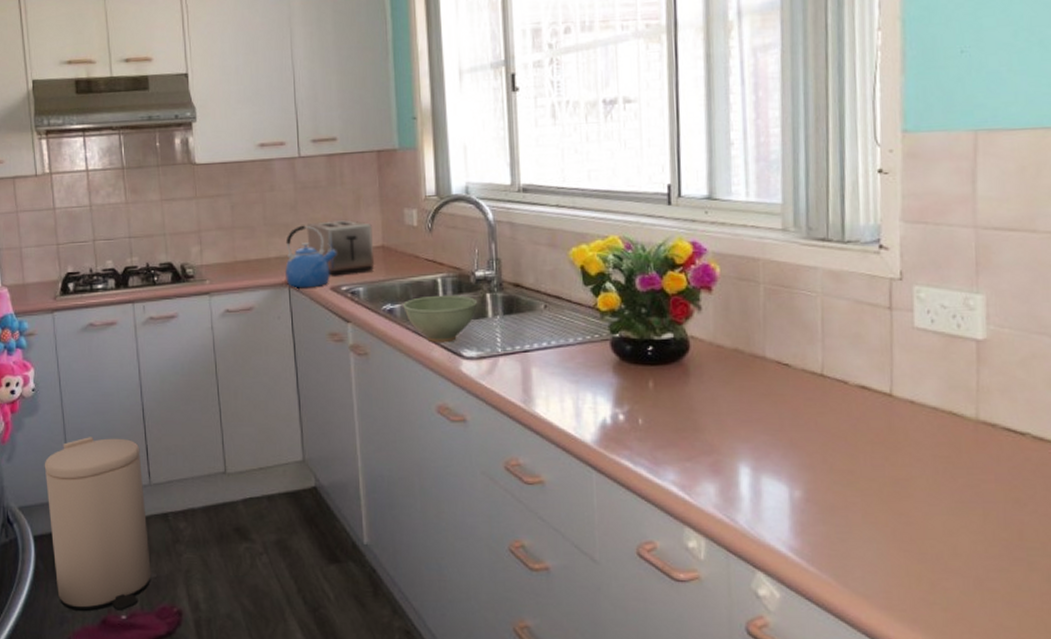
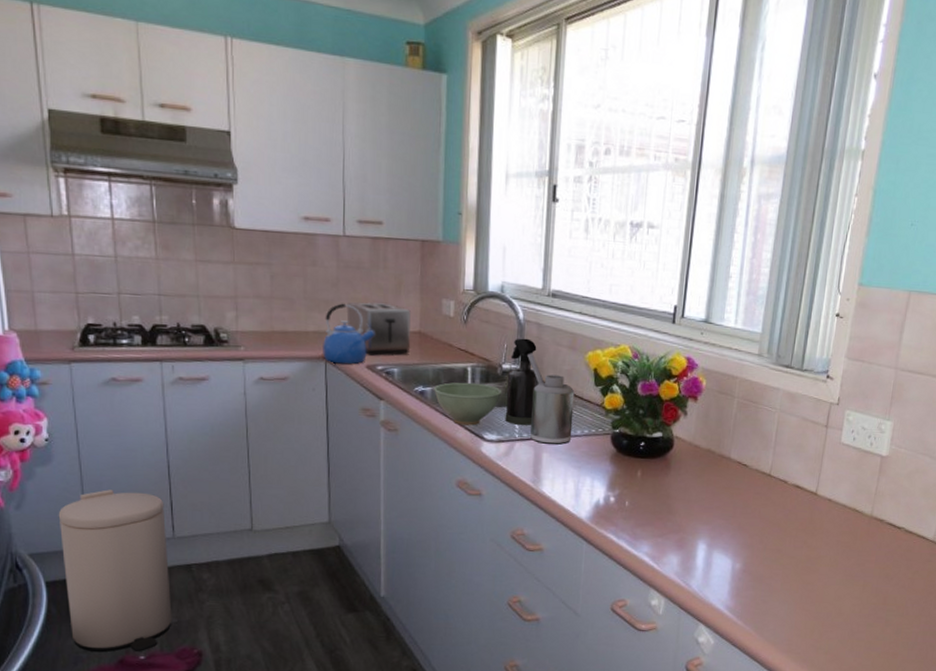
spray bottle: none [483,240,520,337] -> present [505,338,540,425]
soap dispenser: none [502,256,564,357] -> present [527,353,575,445]

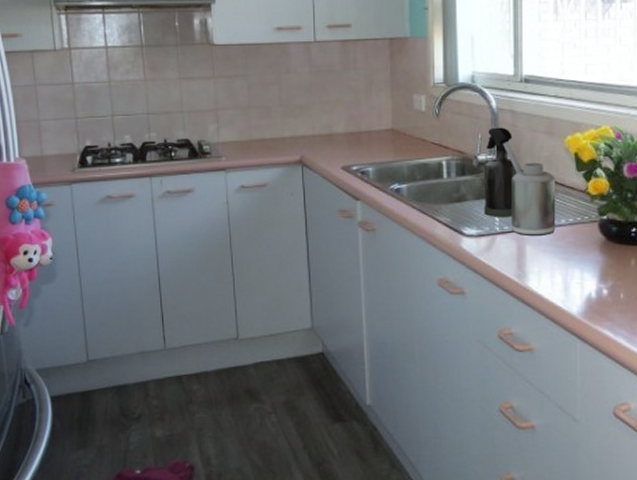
pedal bin: present [58,489,172,652] -> none [61,304,165,466]
kettle: present [323,303,375,364] -> none [299,107,349,167]
toaster: present [346,301,411,355] -> none [320,102,384,156]
bowl: present [434,382,502,426] -> none [410,176,480,221]

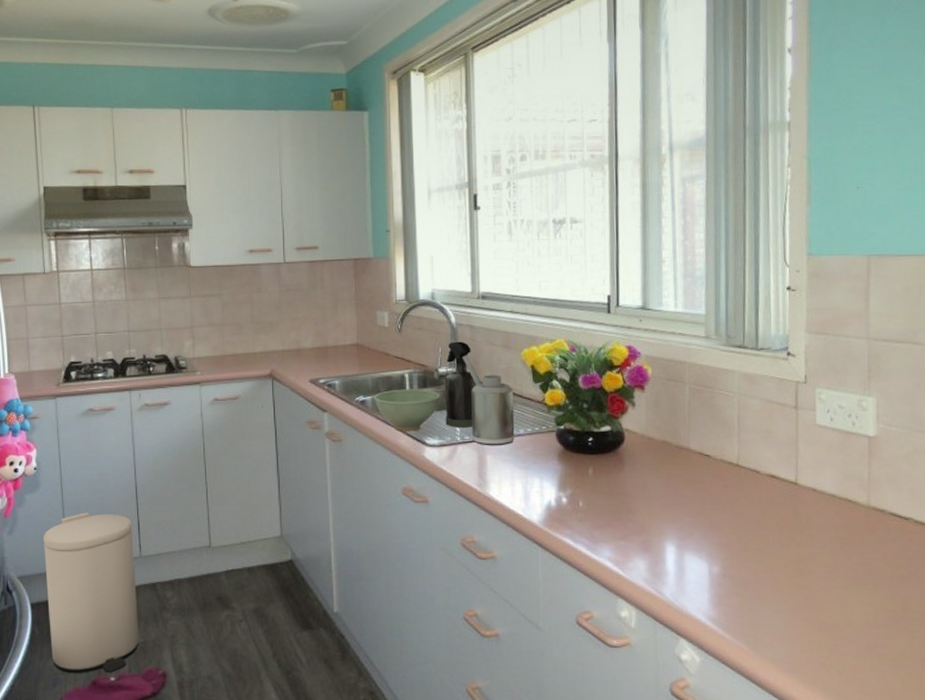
pedal bin: none [61,304,165,466] -> present [43,512,139,673]
bowl: none [410,176,480,221] -> present [374,389,441,432]

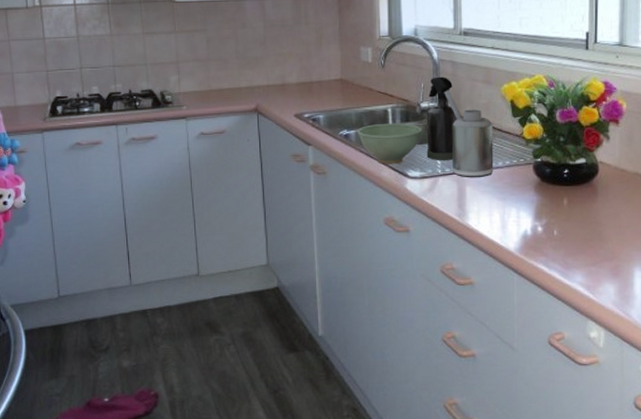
pedal bin: present [43,512,139,673] -> none [34,243,131,395]

